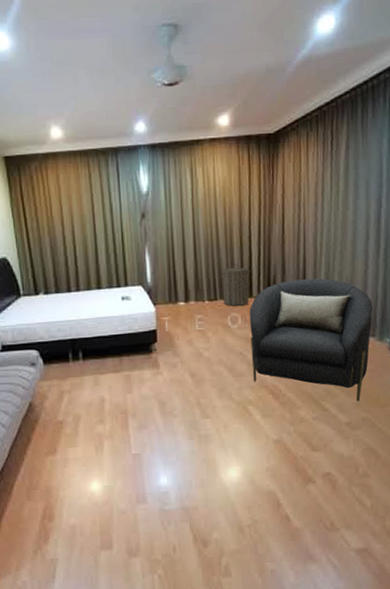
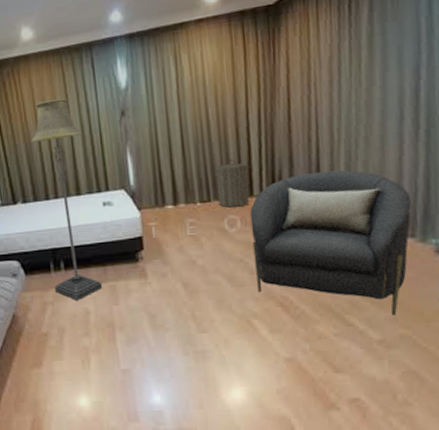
floor lamp: none [56,197,118,389] -> present [32,98,103,300]

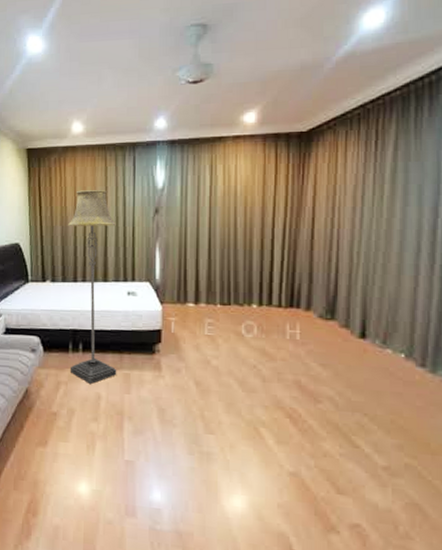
laundry hamper: present [214,158,250,208] -> none [237,267,271,314]
armchair: present [250,170,411,316] -> none [267,291,423,443]

